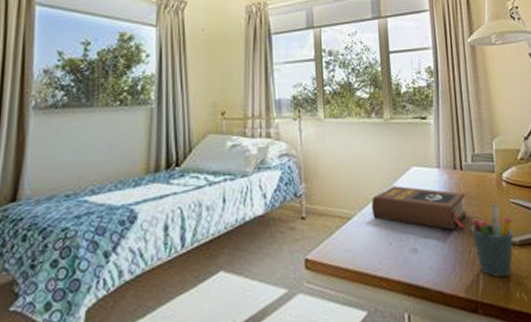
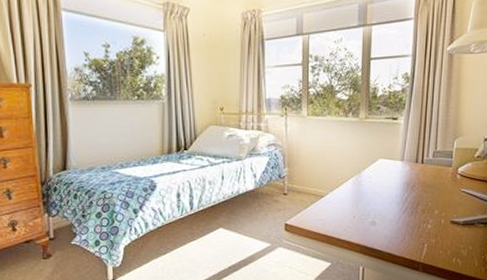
book: present [372,186,467,230] -> none [342,173,422,210]
pen holder: present [470,203,514,278] -> none [423,191,460,247]

